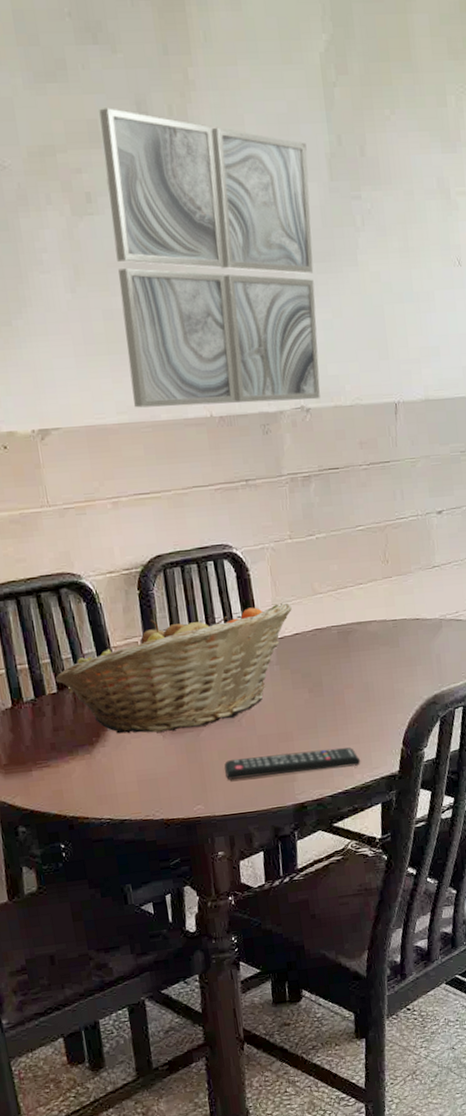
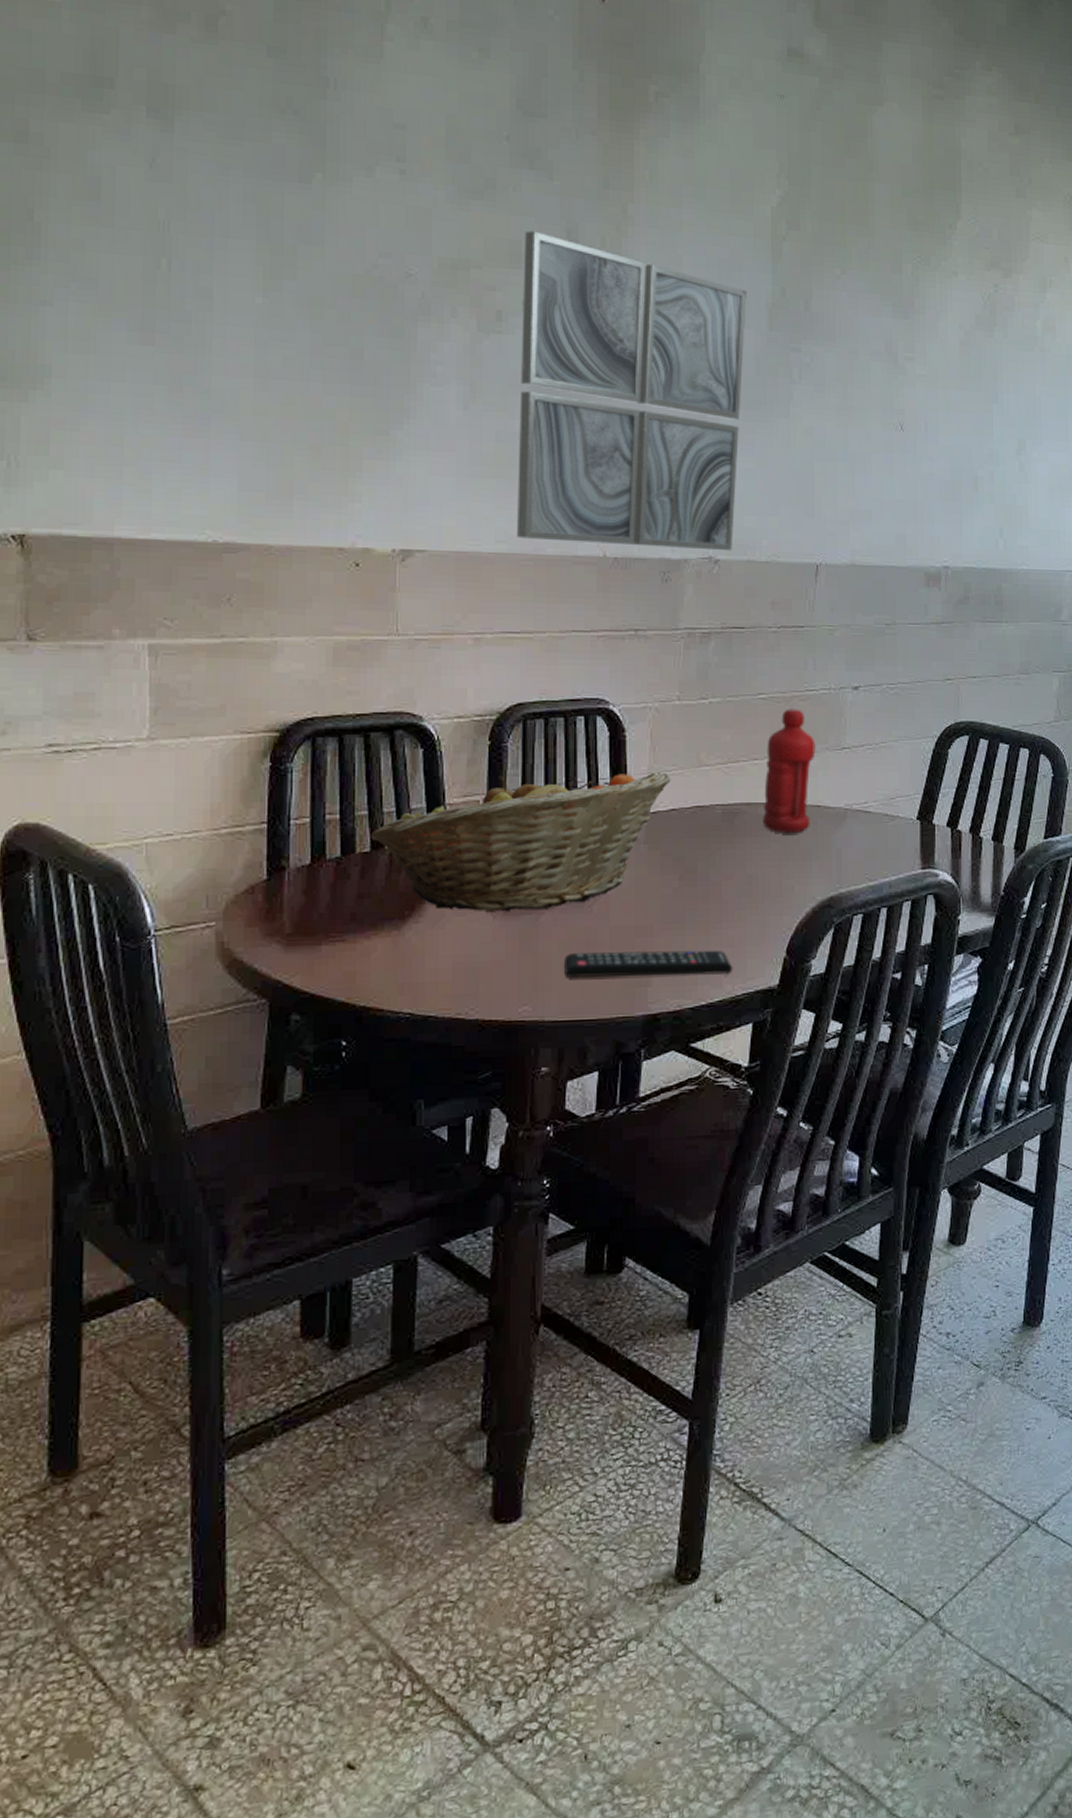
water bottle: none [368,536,412,645] -> present [763,708,816,834]

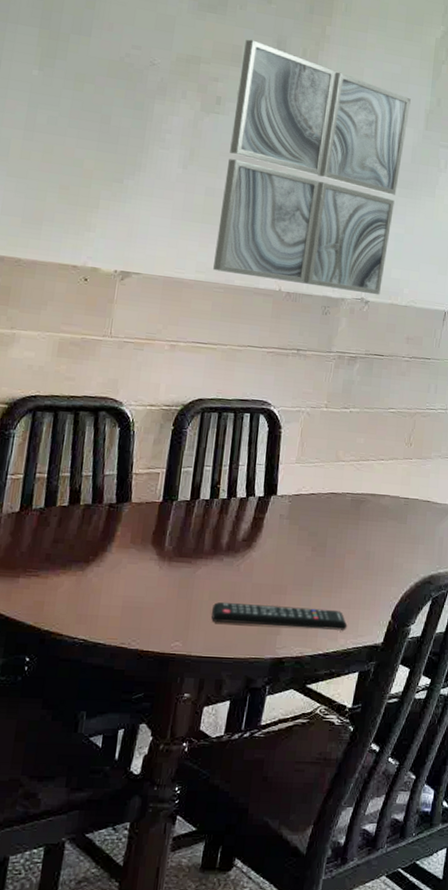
fruit basket: present [370,772,671,911] -> none [69,454,313,564]
water bottle: present [763,708,816,834] -> none [383,422,431,522]

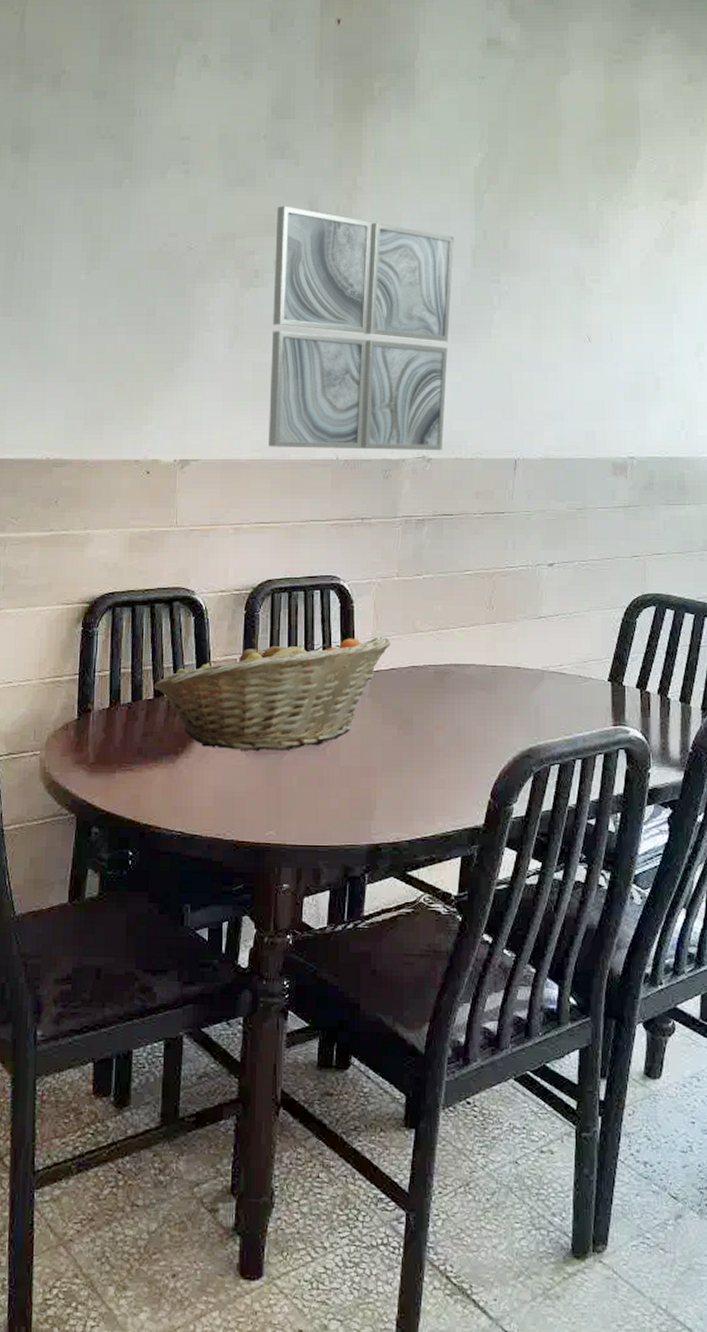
fruit basket: none [69,454,313,564] -> present [153,637,391,750]
remote control: present [211,601,348,630] -> none [302,787,444,812]

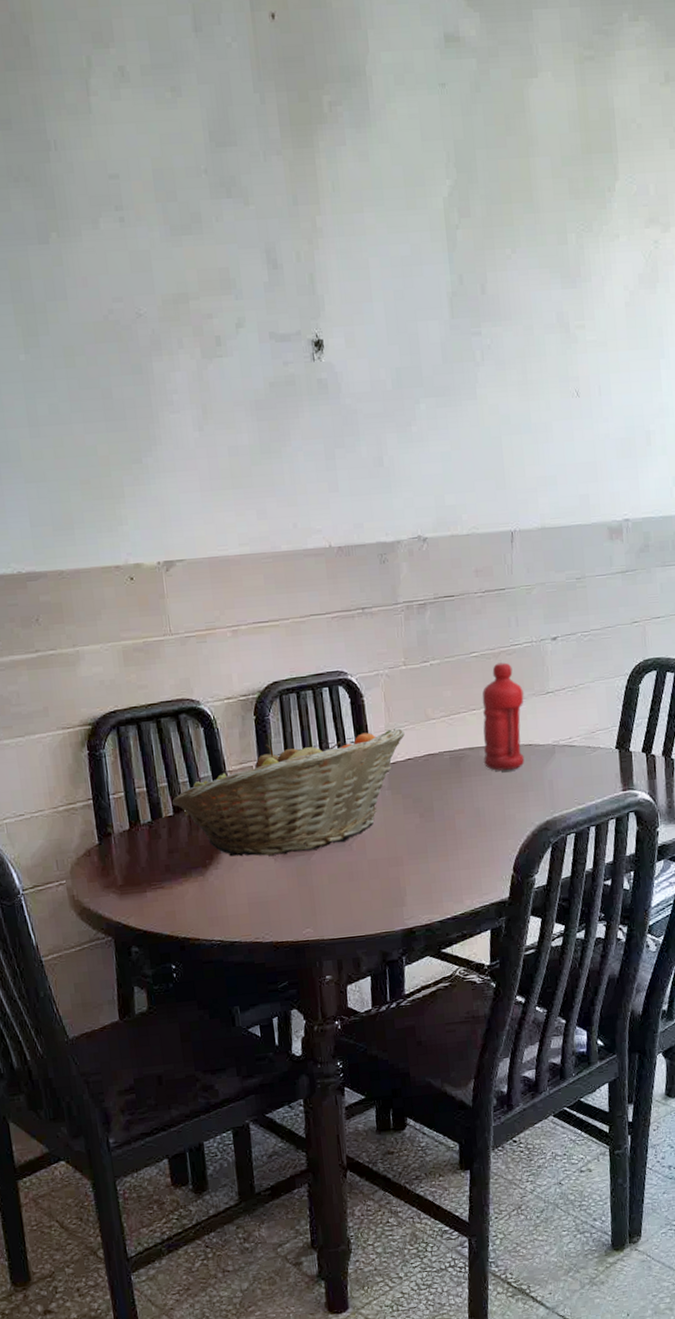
wall art: present [269,206,454,451] -> none [231,256,437,540]
water bottle: none [469,583,515,692] -> present [482,662,525,771]

